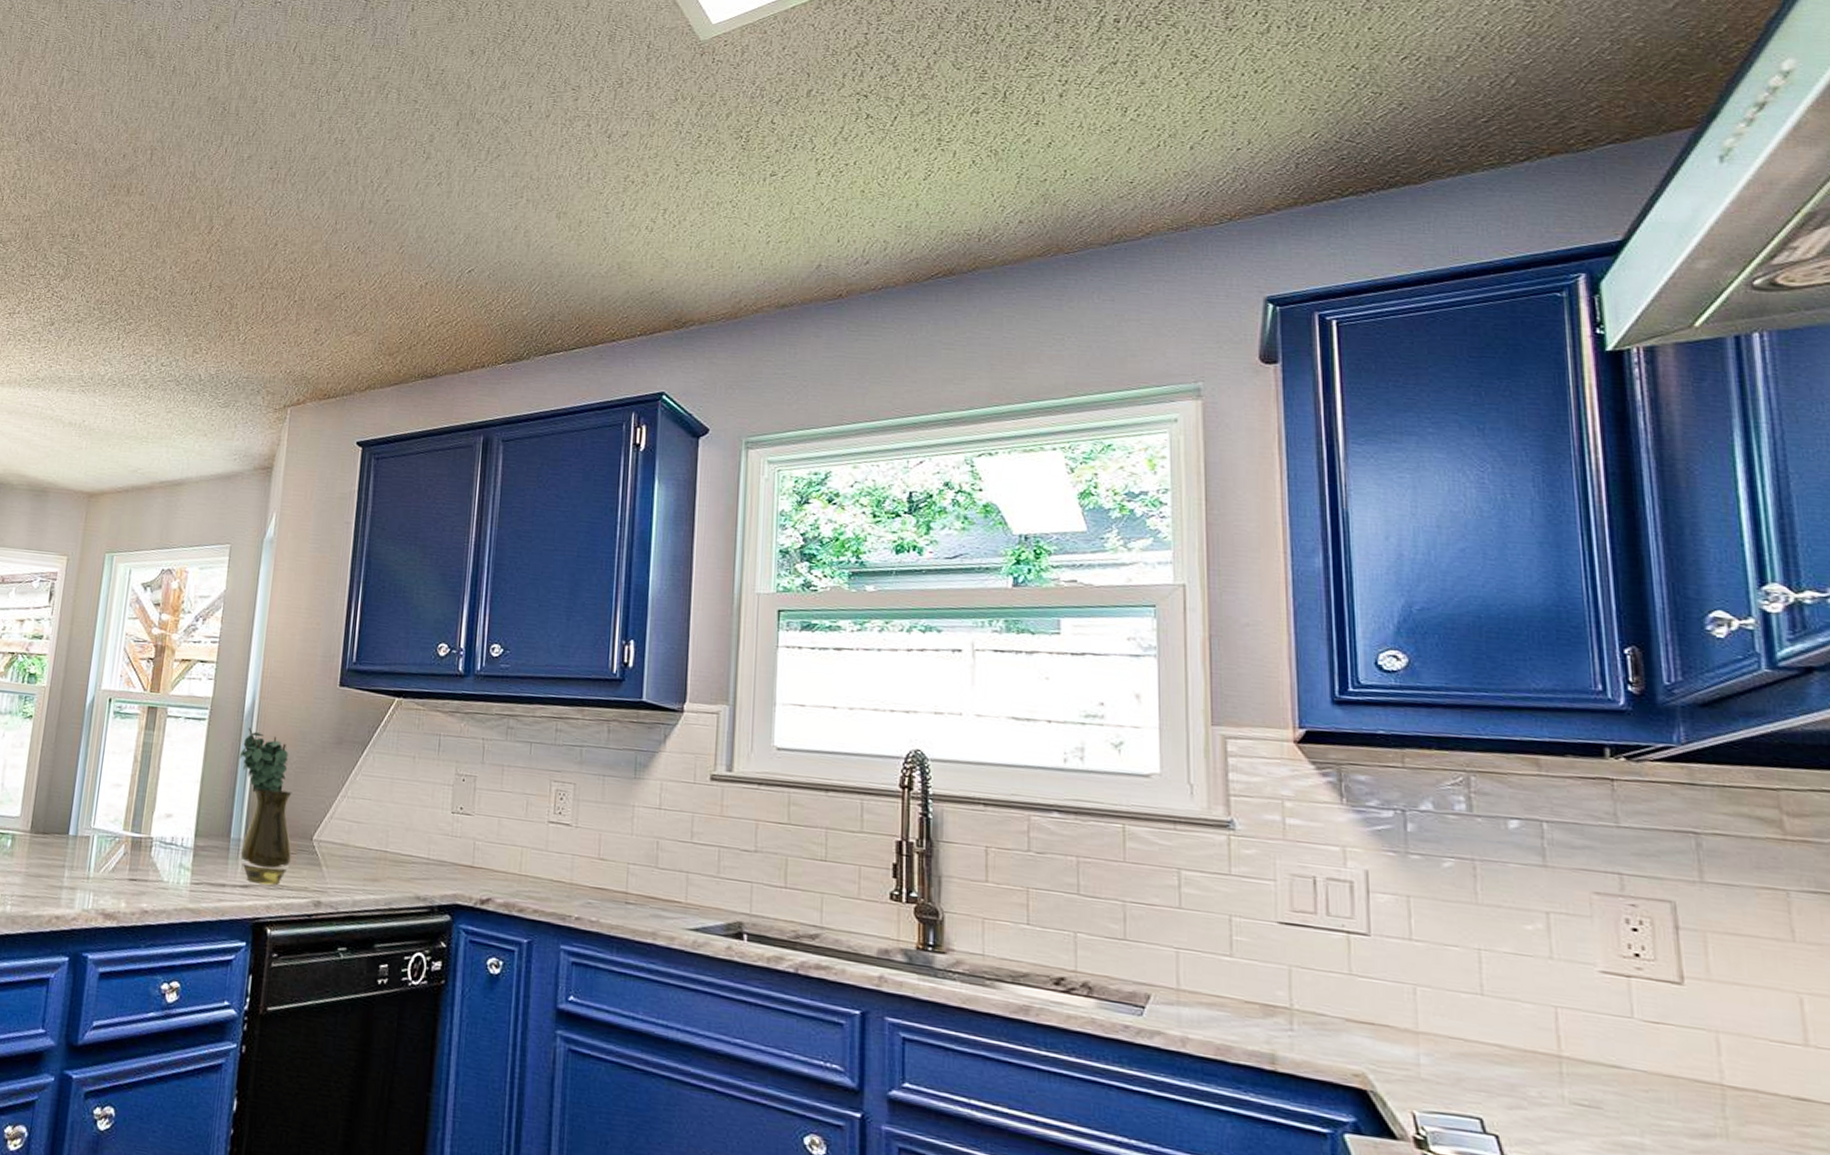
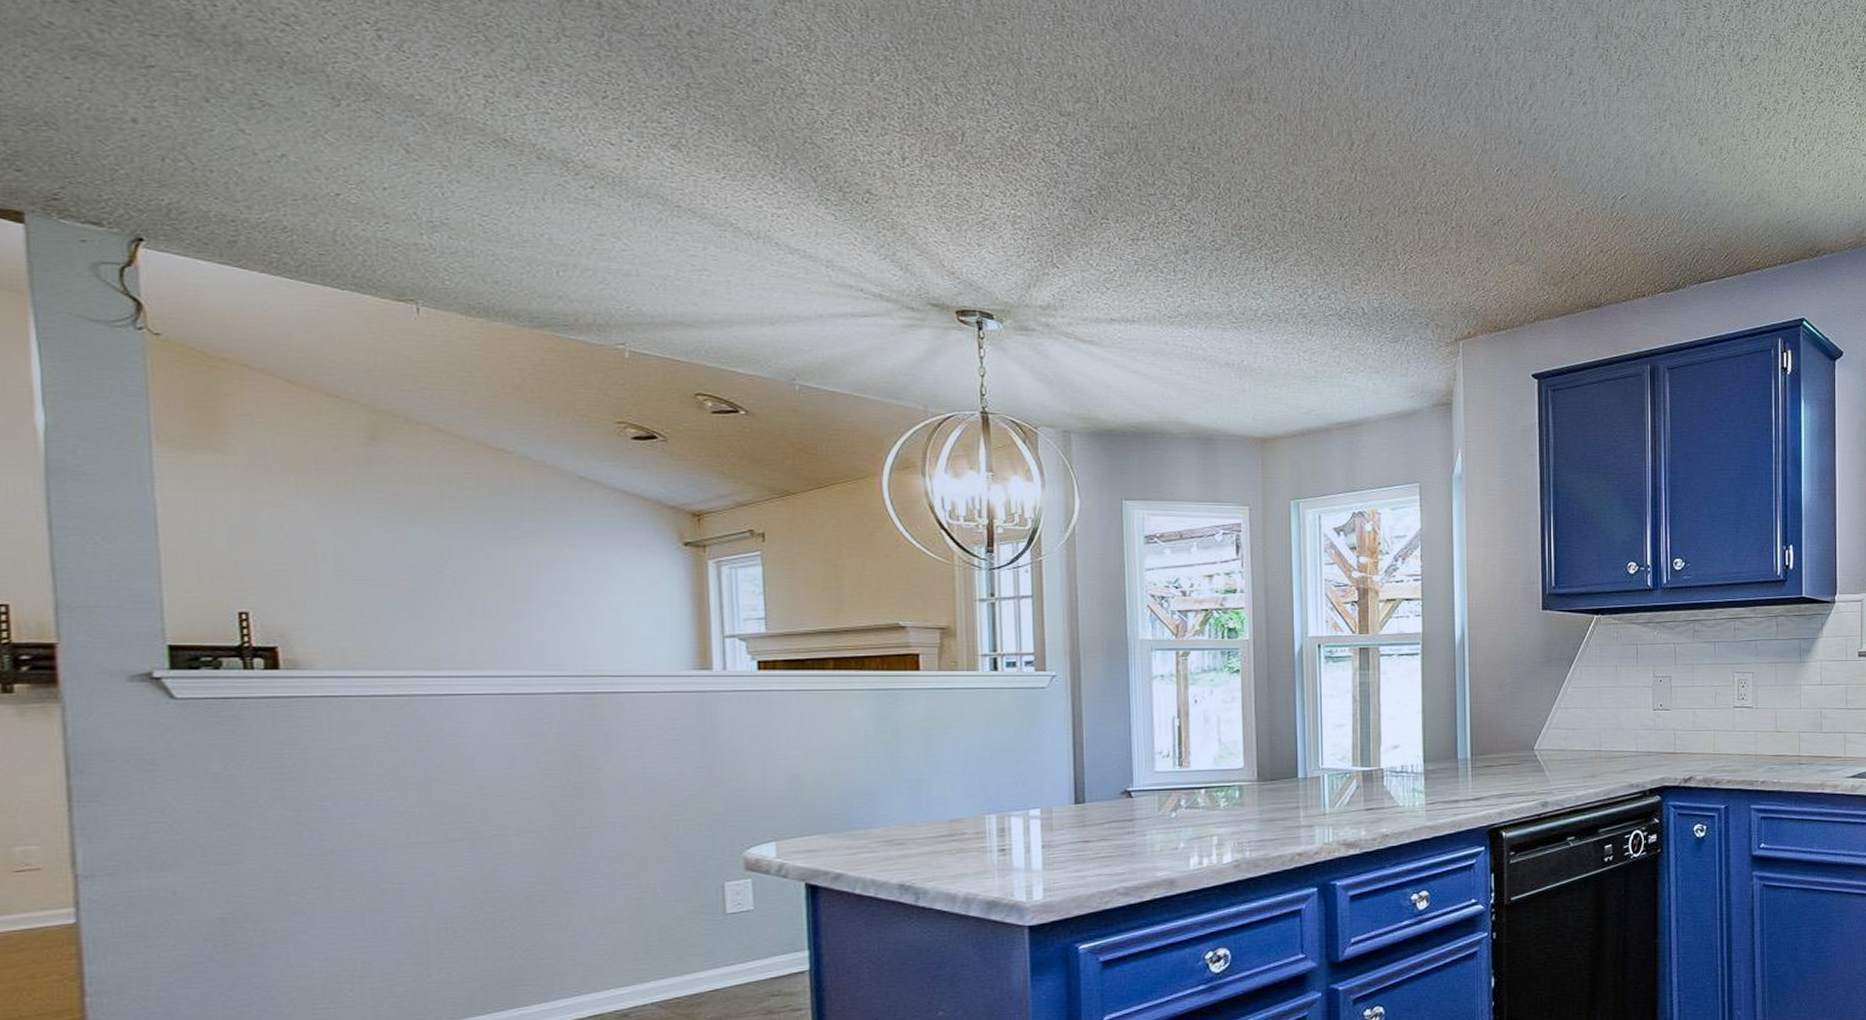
vase: present [239,727,292,886] -> none [1456,657,1516,795]

